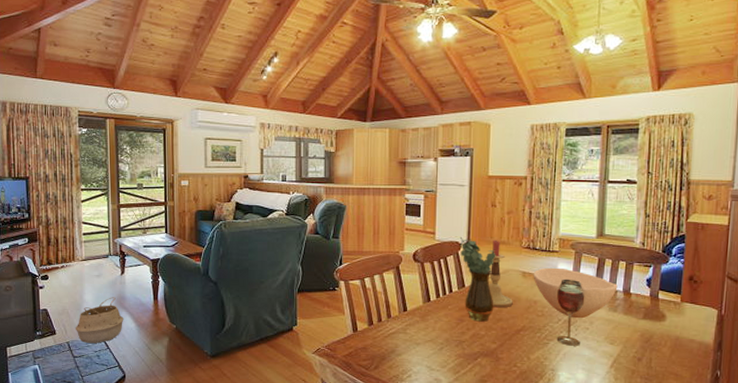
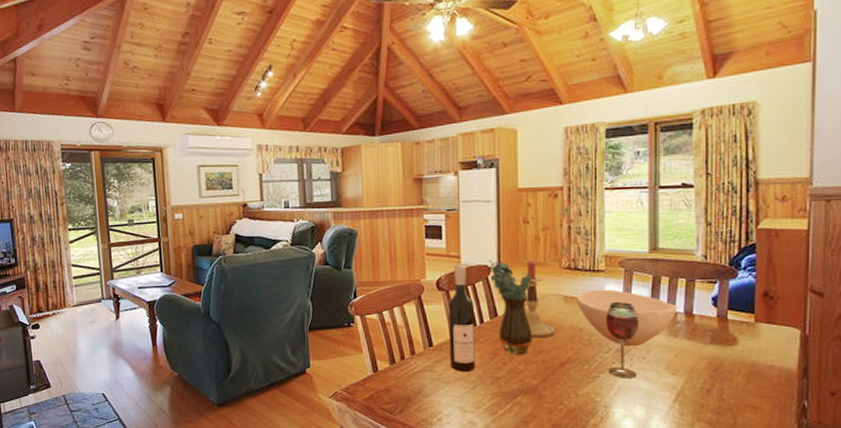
woven basket: present [75,297,124,343] -> none [70,344,122,395]
bottle: none [421,239,445,335] -> present [448,264,475,371]

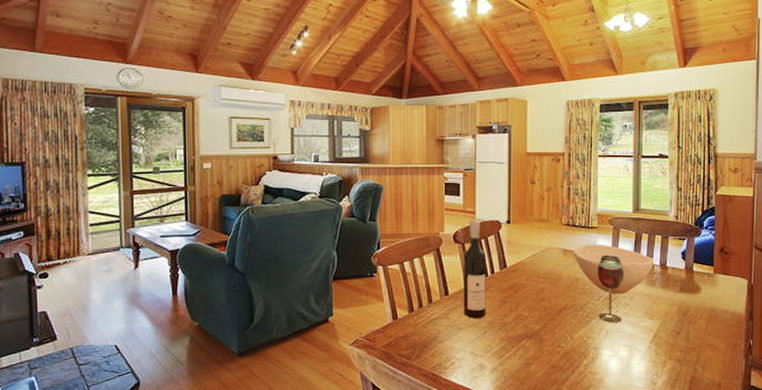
vase: present [488,259,533,355] -> none [500,215,537,303]
candlestick: present [525,260,555,338] -> none [530,217,555,287]

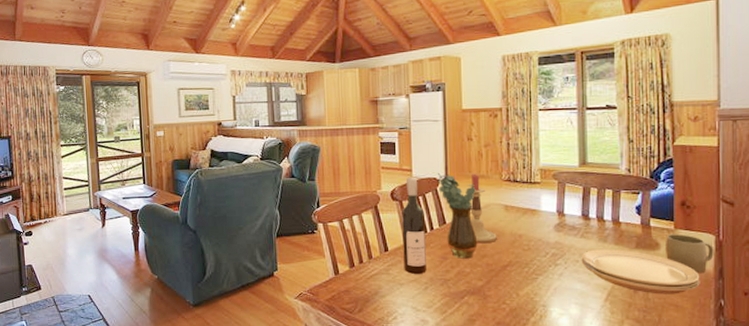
vase: none [500,215,537,303] -> present [437,172,478,259]
candlestick: none [530,217,555,287] -> present [470,173,497,244]
bowl: present [573,244,655,295] -> none [516,199,606,251]
wineglass: present [596,255,624,323] -> none [541,210,572,280]
plate: none [631,293,734,336] -> present [581,249,700,294]
mug: none [705,278,746,316] -> present [664,234,714,274]

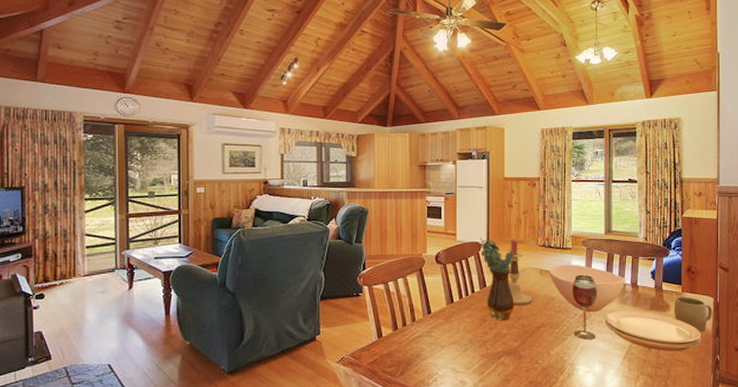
bottle: present [402,177,426,274] -> none [445,241,467,336]
bowl: none [516,199,606,251] -> present [549,264,626,313]
wineglass: none [541,210,572,280] -> present [571,274,598,340]

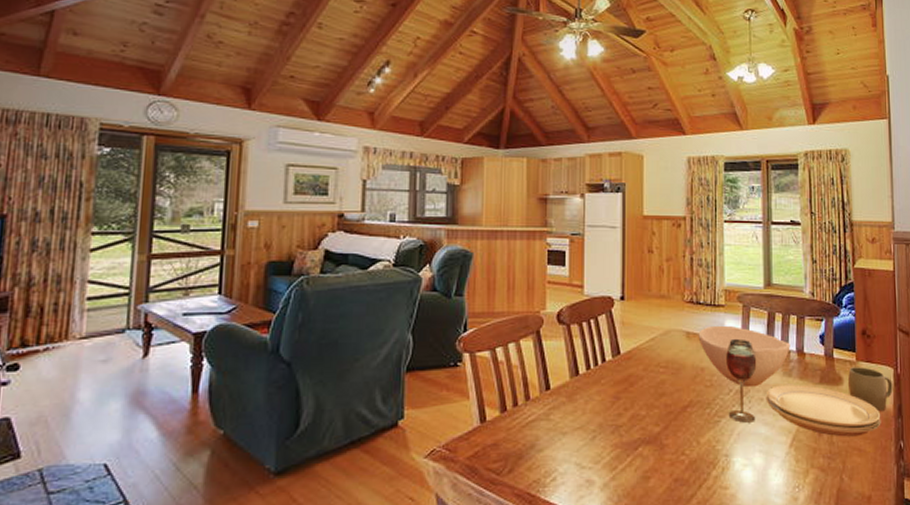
vase: present [479,237,515,321] -> none [612,290,656,398]
candlestick: present [509,239,532,306] -> none [648,293,677,379]

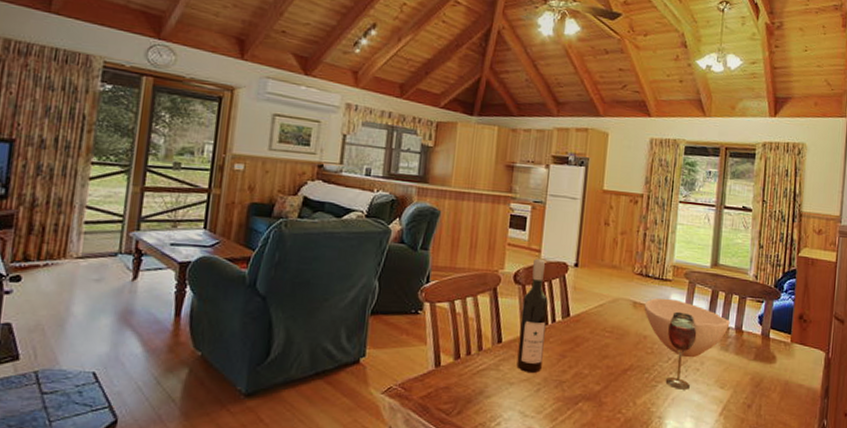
bottle: none [568,294,596,419] -> present [516,258,548,373]
plate: present [766,385,881,437] -> none [701,358,809,412]
mug: present [847,367,893,412] -> none [780,348,823,392]

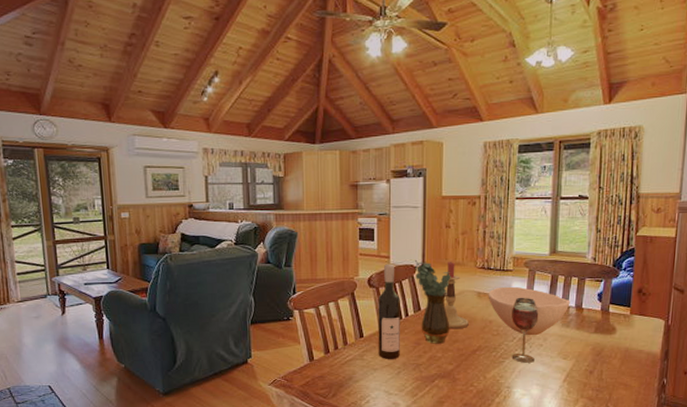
vase: none [566,257,606,359] -> present [414,259,451,344]
candlestick: none [596,262,621,343] -> present [444,261,469,329]

